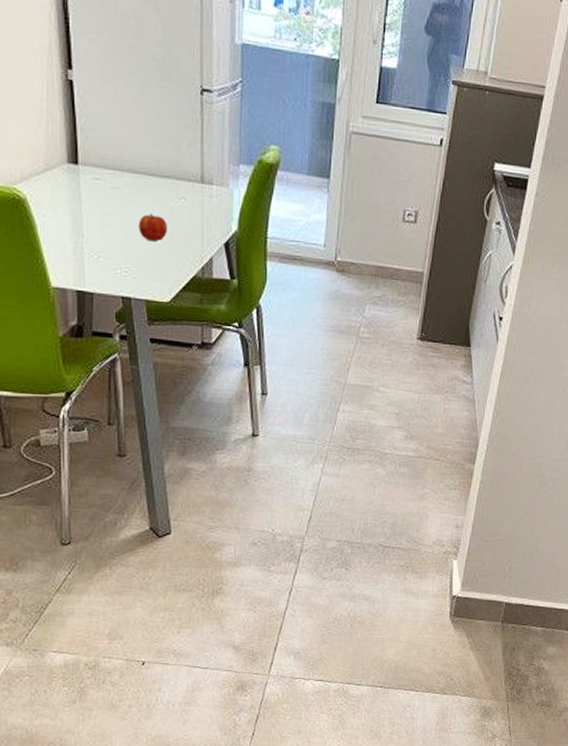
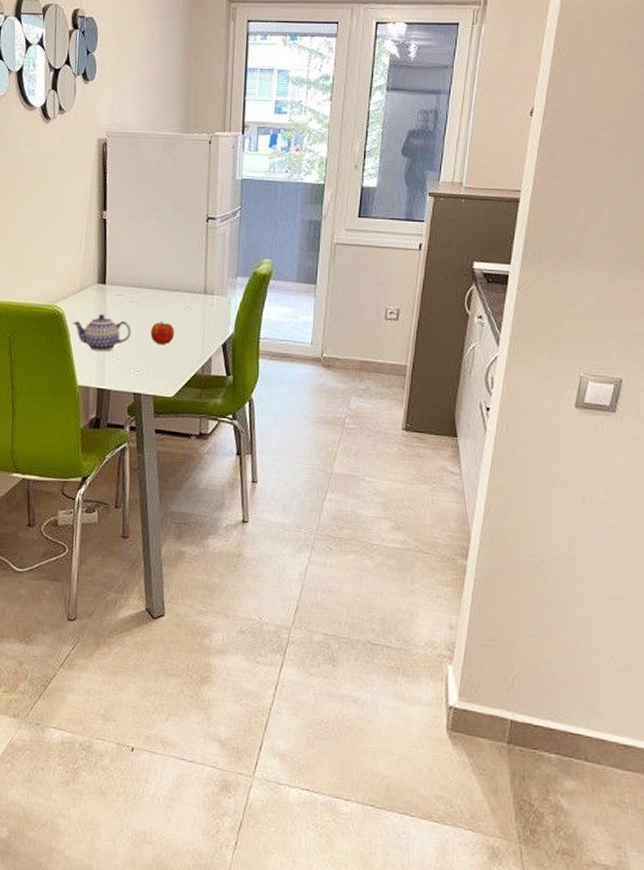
teapot: none [38,201,115,248] -> present [72,314,132,352]

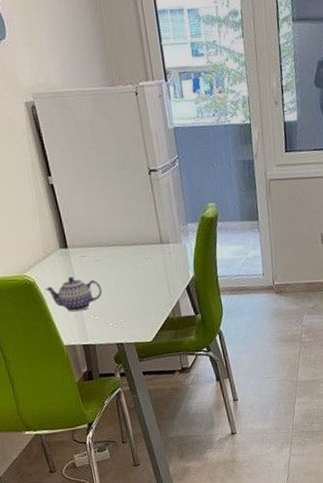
fruit: present [150,322,175,344] -> none [119,275,142,296]

